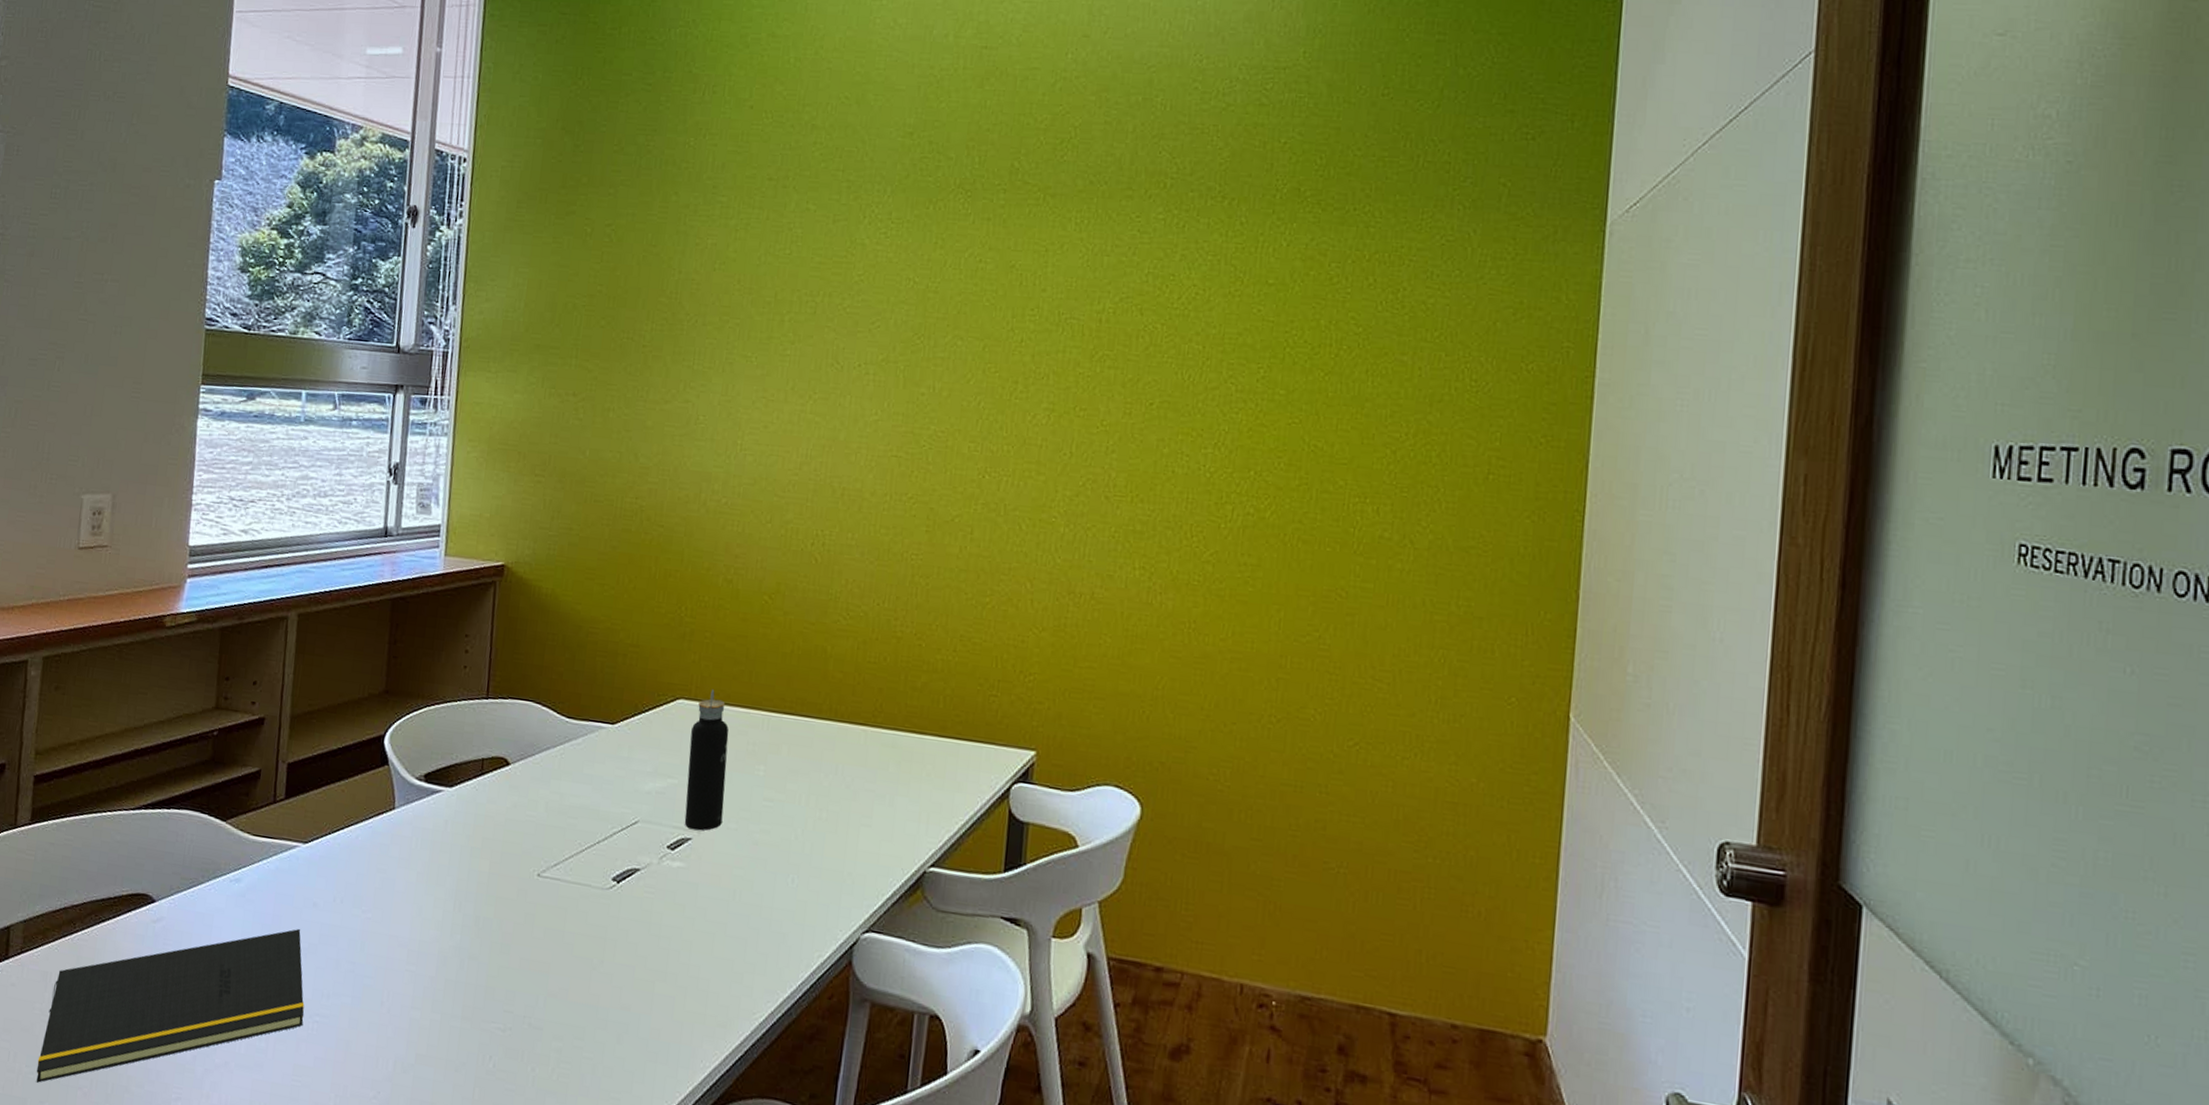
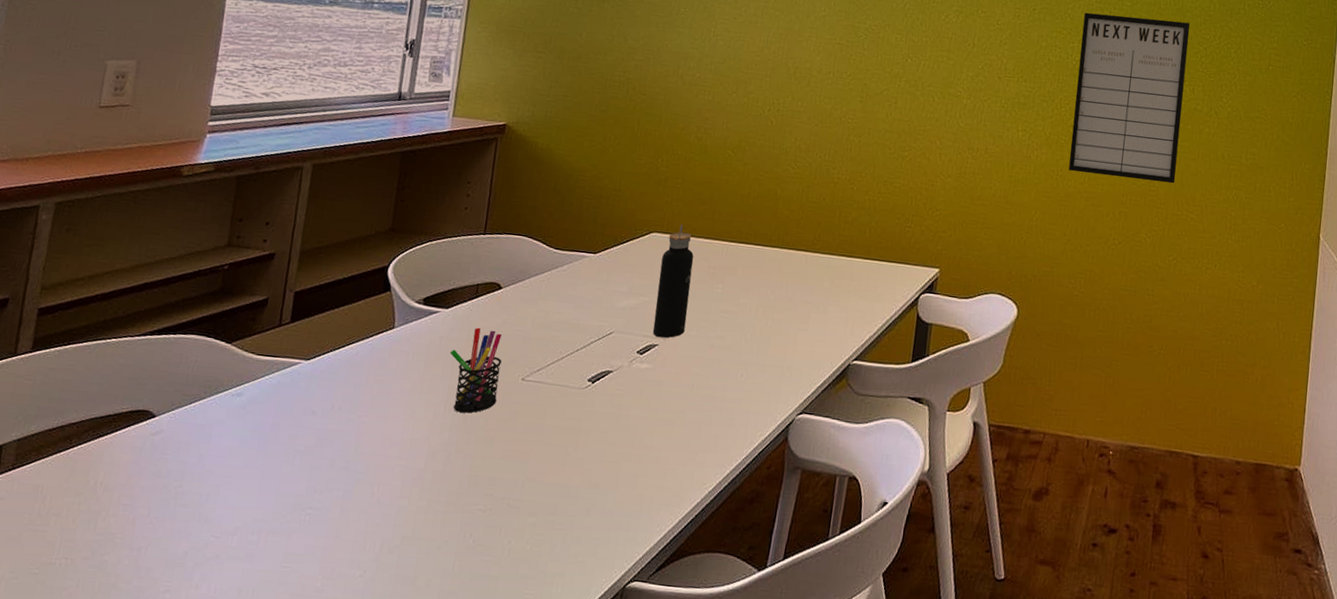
notepad: present [36,928,305,1083] -> none [19,434,299,587]
pen holder: none [456,810,514,913] -> present [450,327,502,413]
writing board: none [1204,406,1372,641] -> present [1069,12,1191,184]

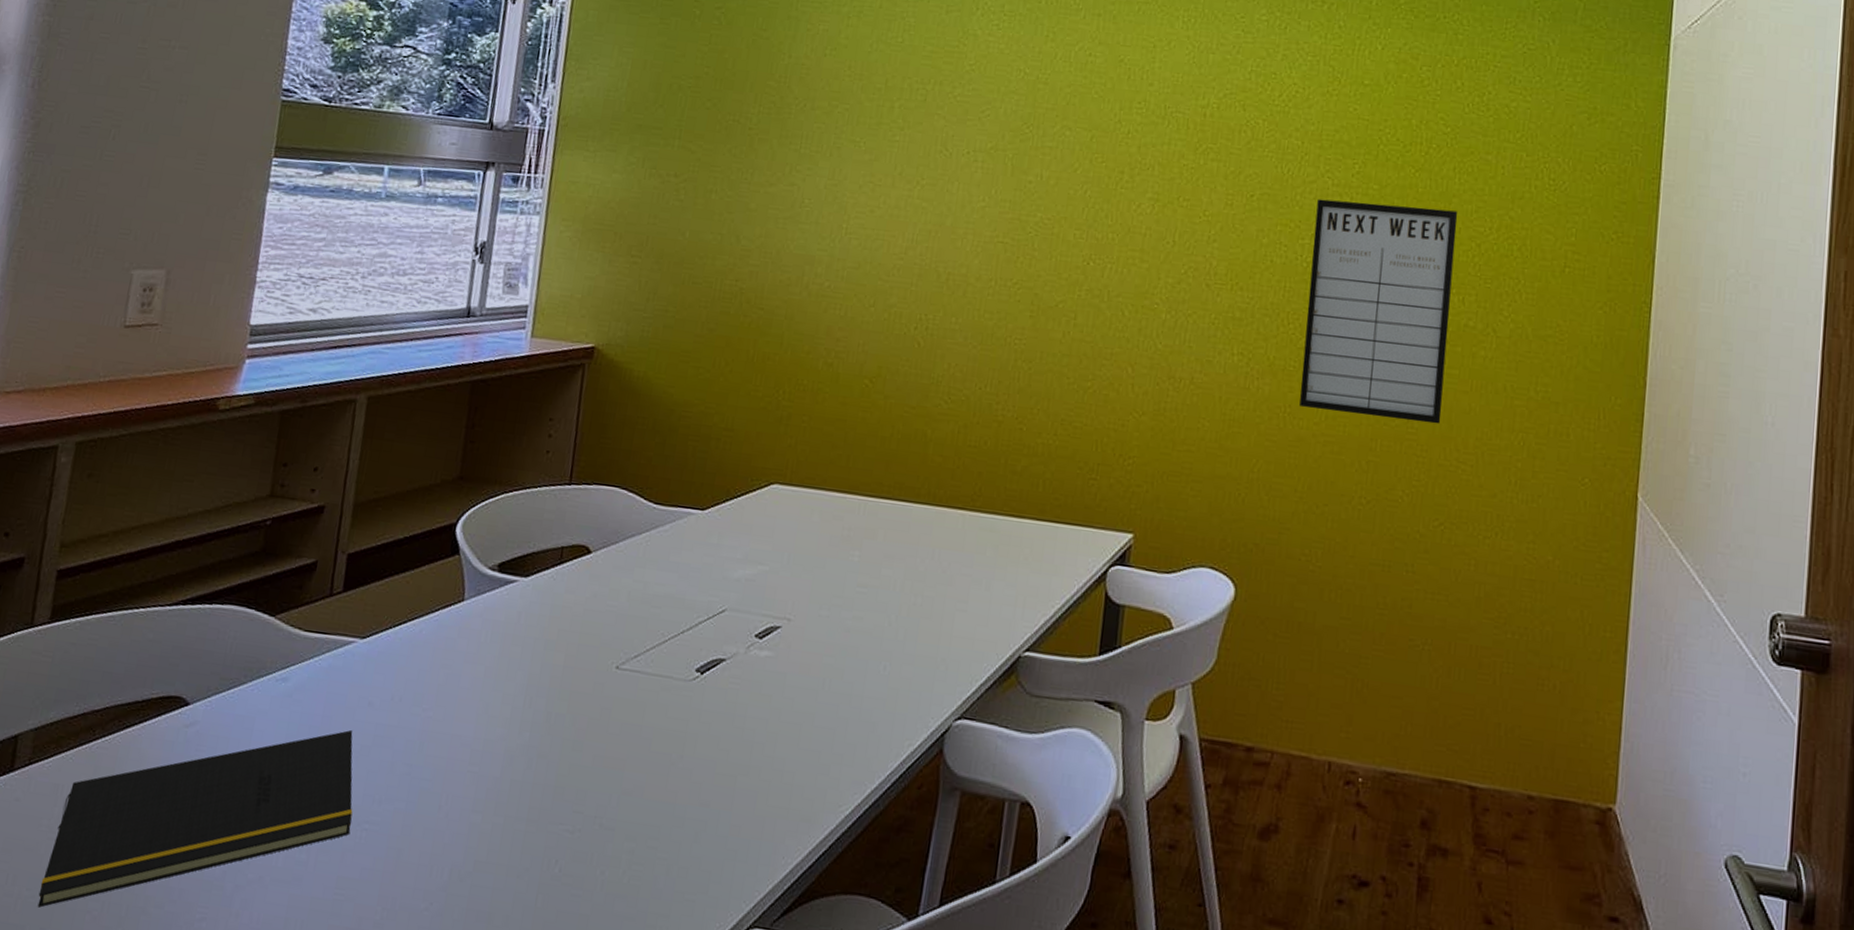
notepad: none [19,434,299,587] -> present [37,729,353,908]
pen holder: present [450,327,502,413] -> none [530,601,592,709]
water bottle: present [652,225,694,338] -> none [774,474,824,619]

